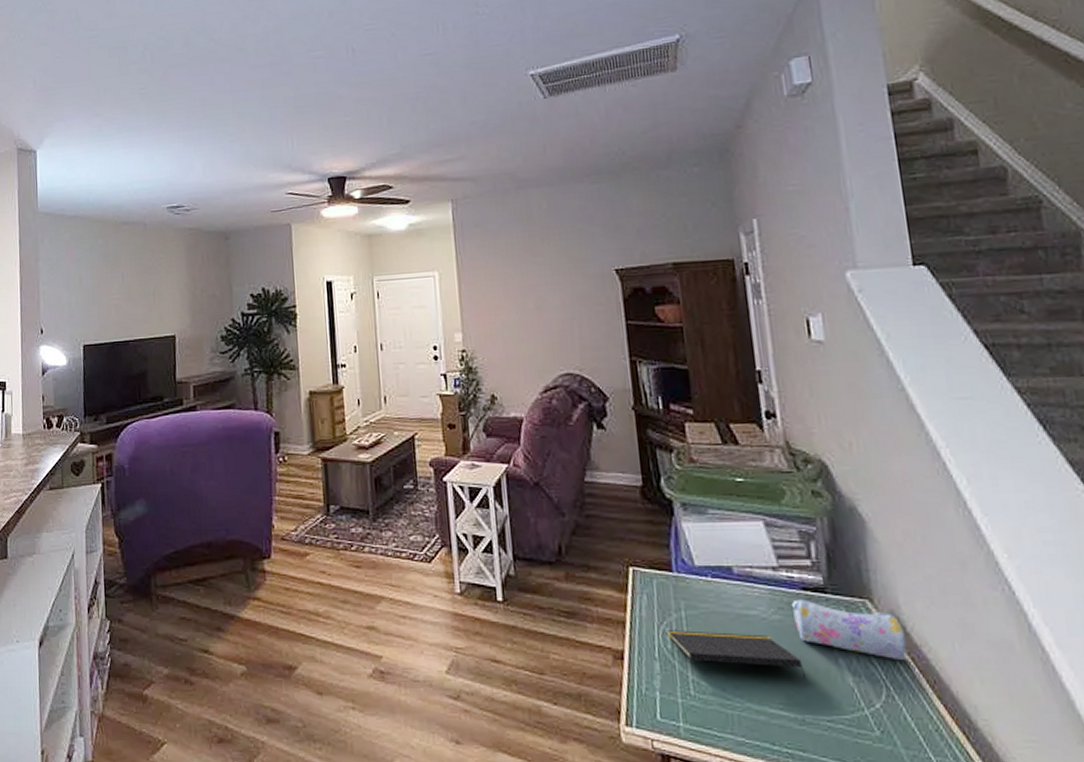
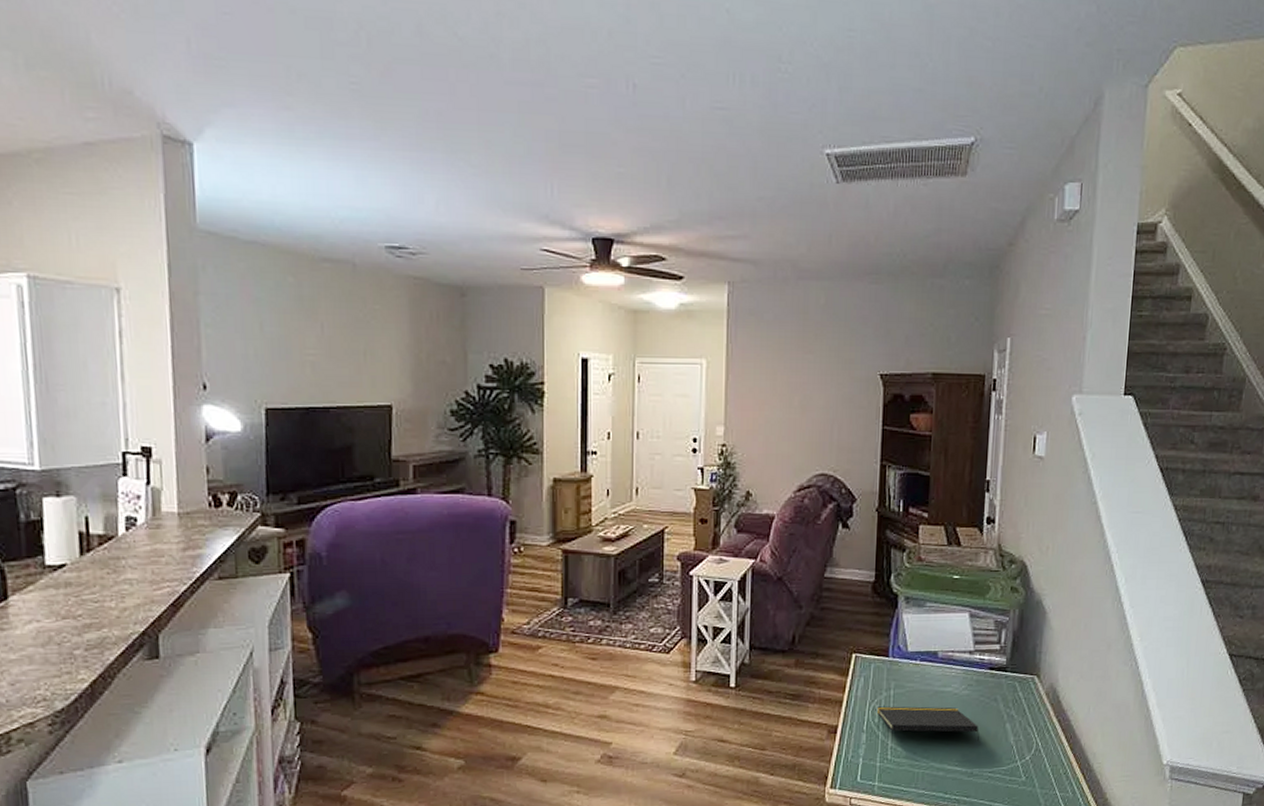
pencil case: present [791,599,907,660] -> none [978,677,1058,722]

